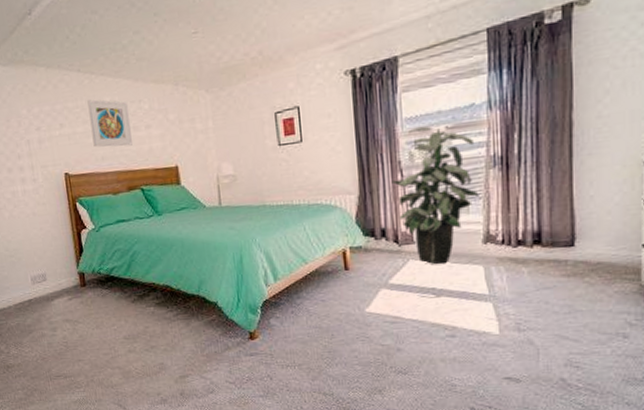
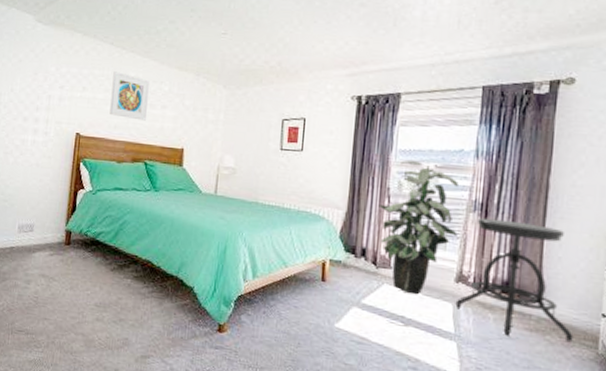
stool: none [486,166,614,286] -> present [455,217,573,341]

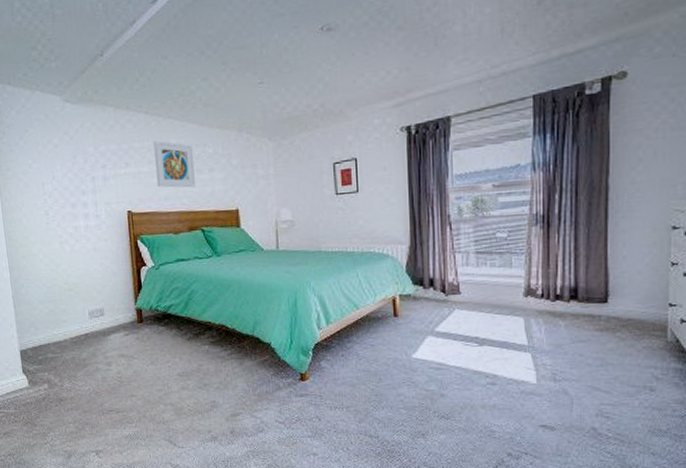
indoor plant: present [378,159,458,295] -> none [441,183,522,315]
stool: present [455,217,573,341] -> none [526,227,643,339]

